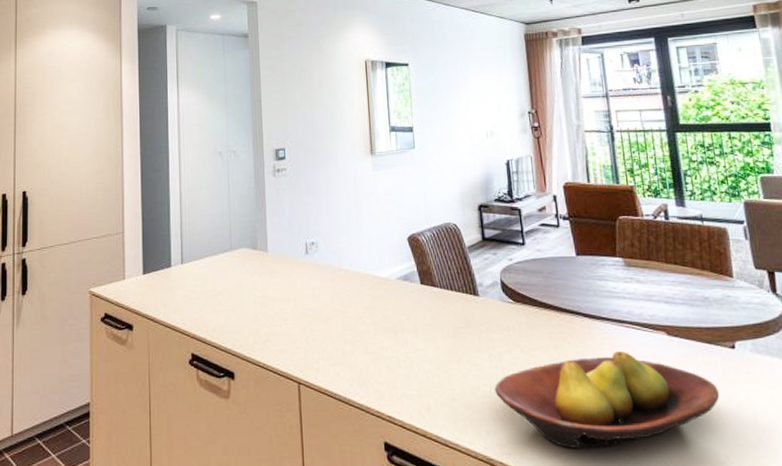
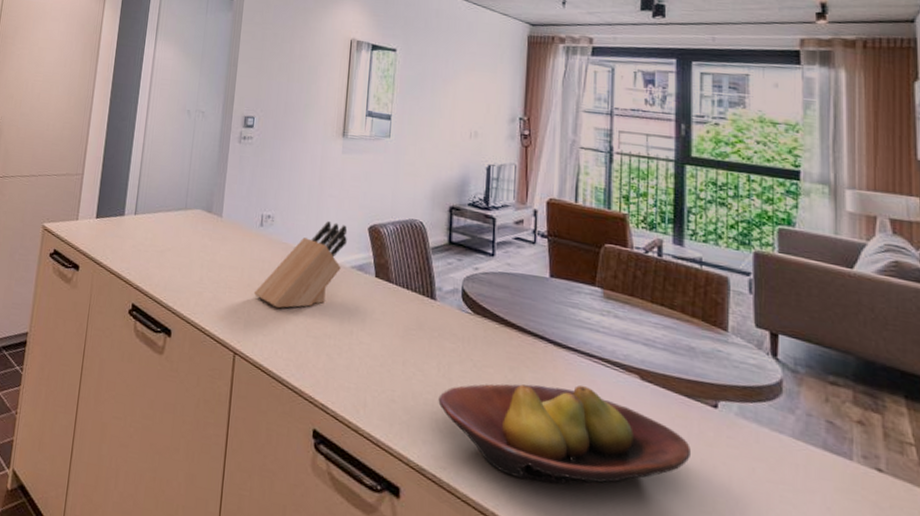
knife block: none [309,237,390,331] -> present [254,220,348,309]

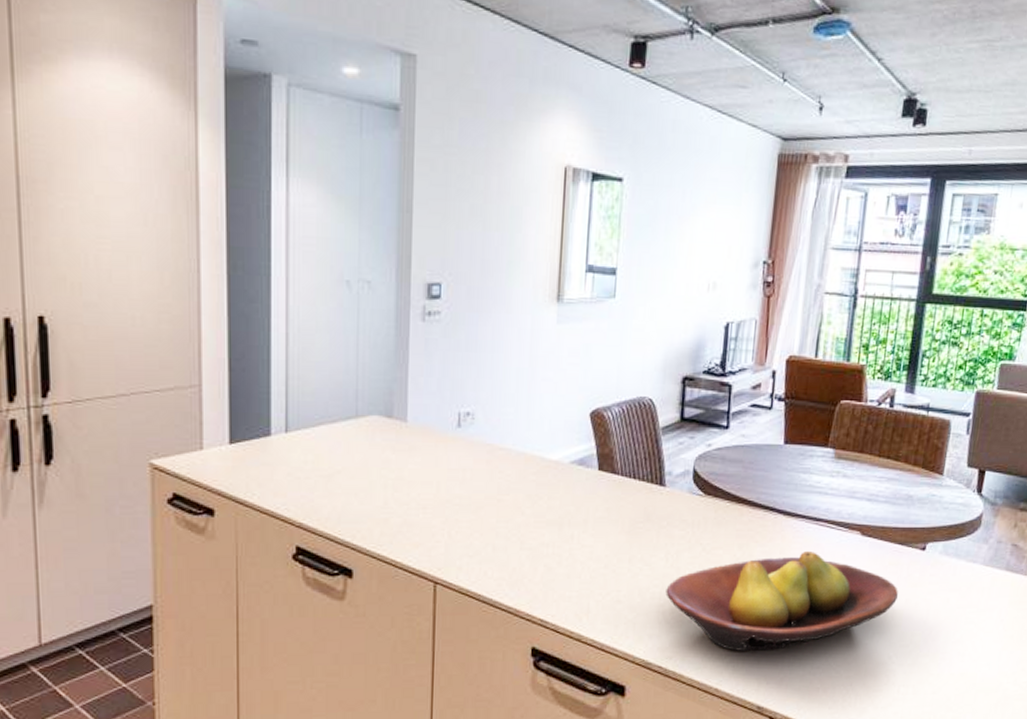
knife block: present [254,220,348,309] -> none [455,410,566,523]

